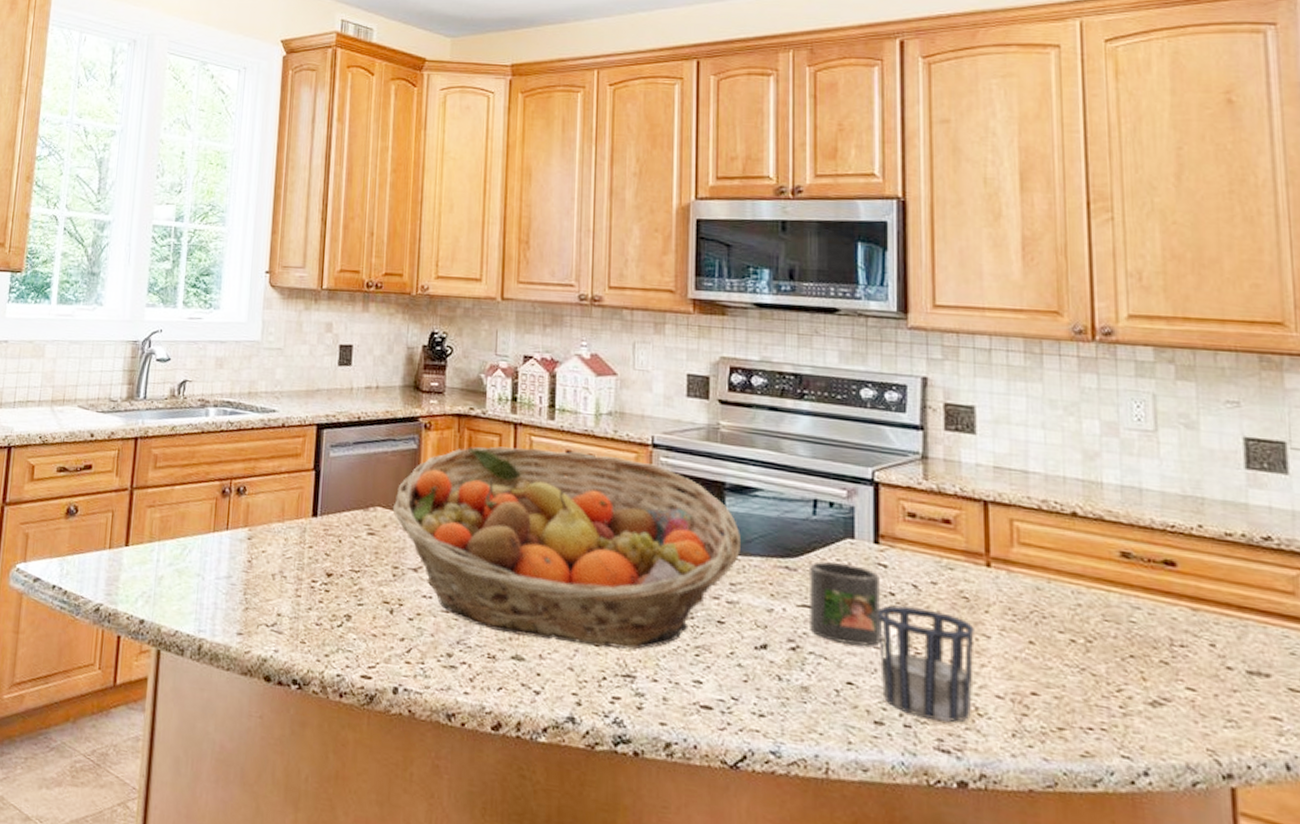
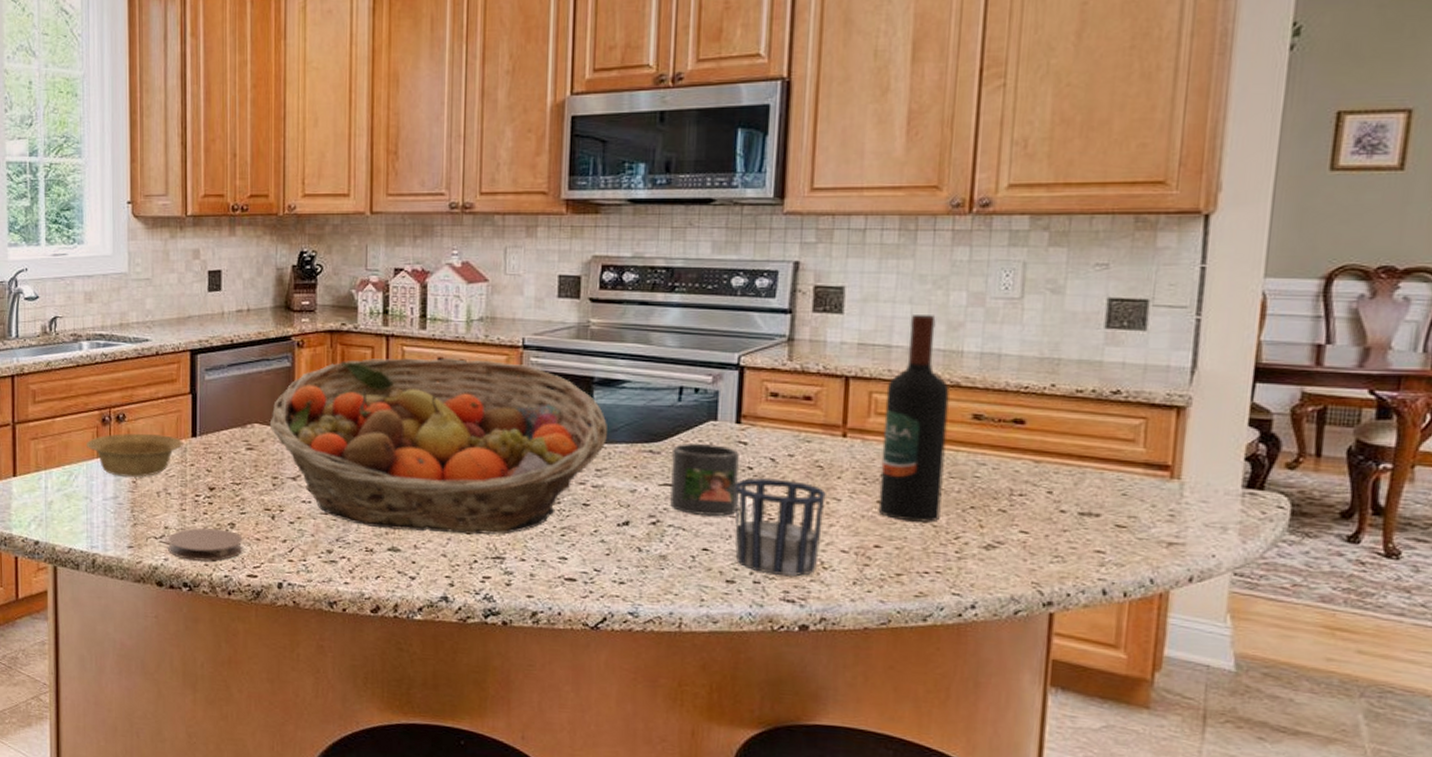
bowl: none [203,507,303,557] -> present [85,433,183,477]
coaster: none [279,617,359,657] -> present [168,527,243,561]
wine bottle: none [1027,440,1098,670] -> present [878,315,950,522]

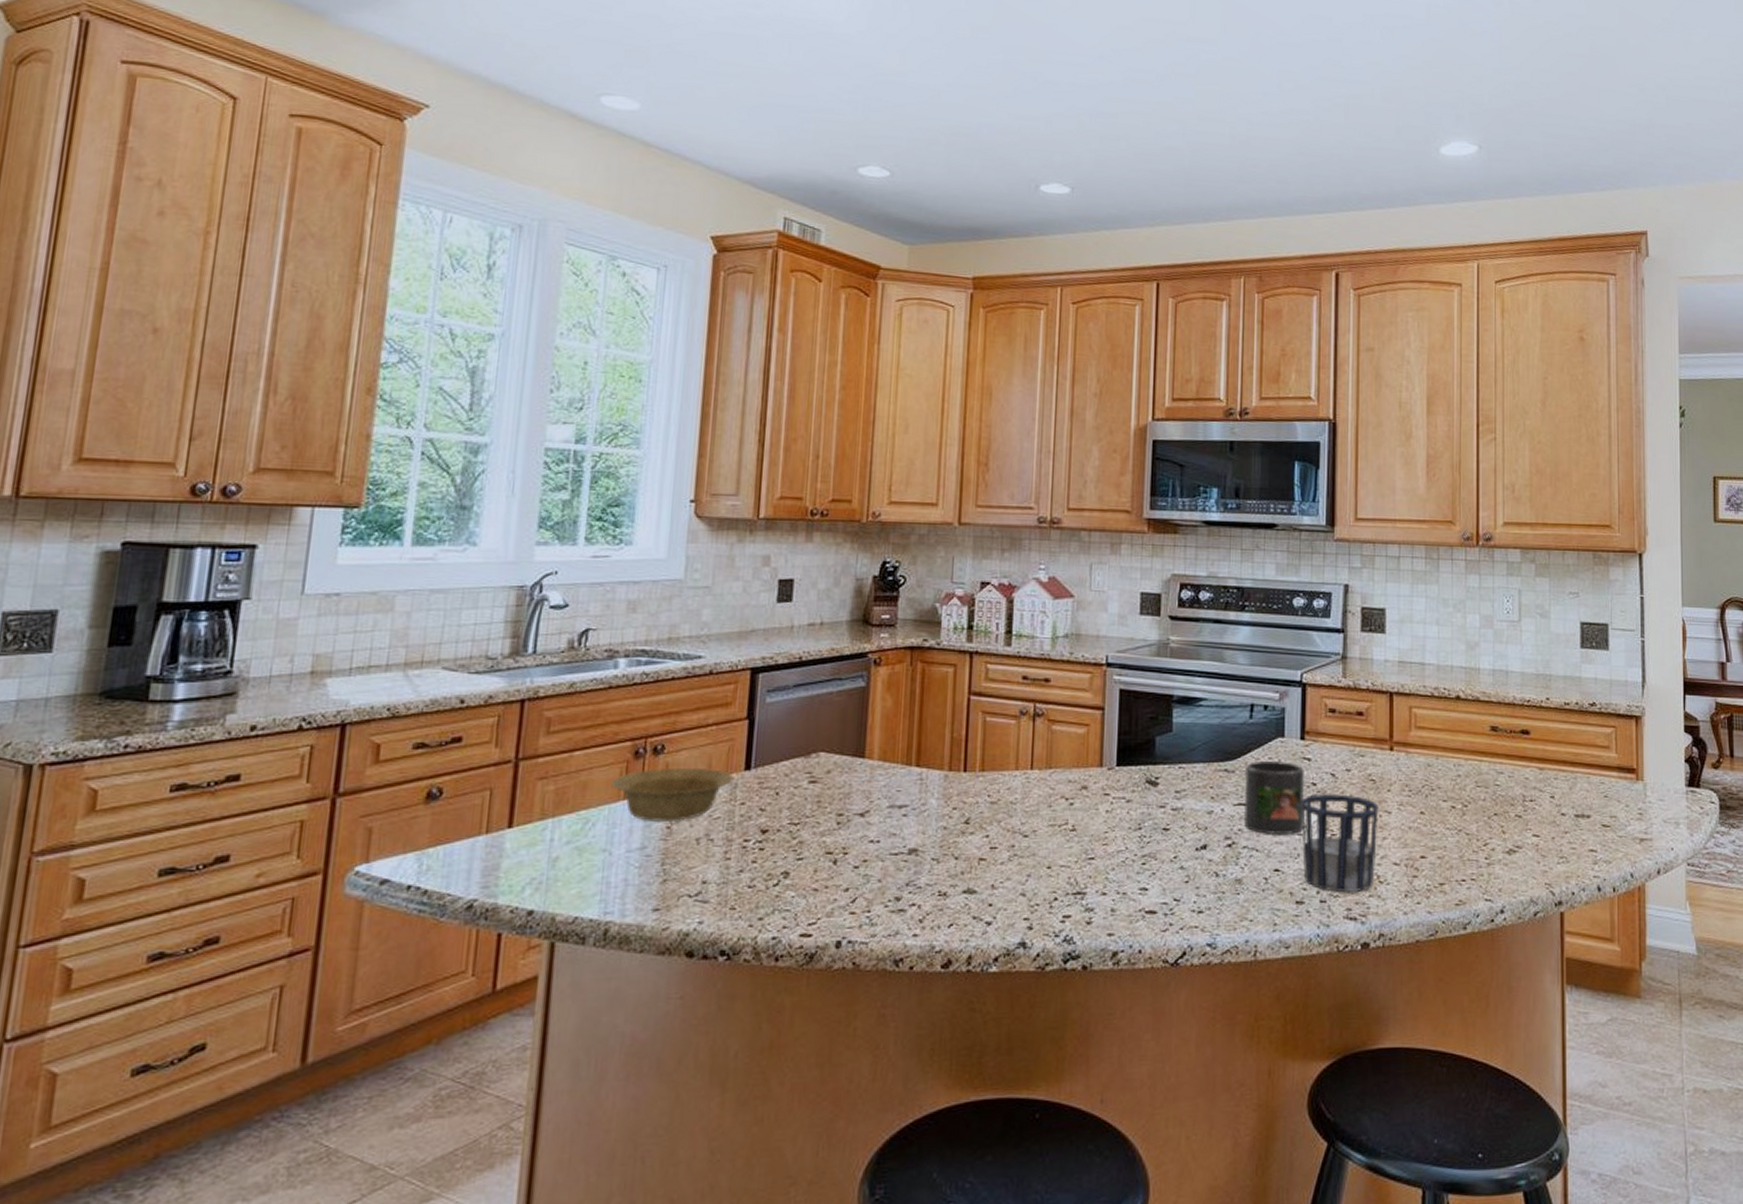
coaster: present [168,527,243,561] -> none [704,879,798,921]
fruit basket: present [269,358,609,535] -> none [837,676,1187,869]
wine bottle: present [878,315,950,522] -> none [1422,635,1472,831]

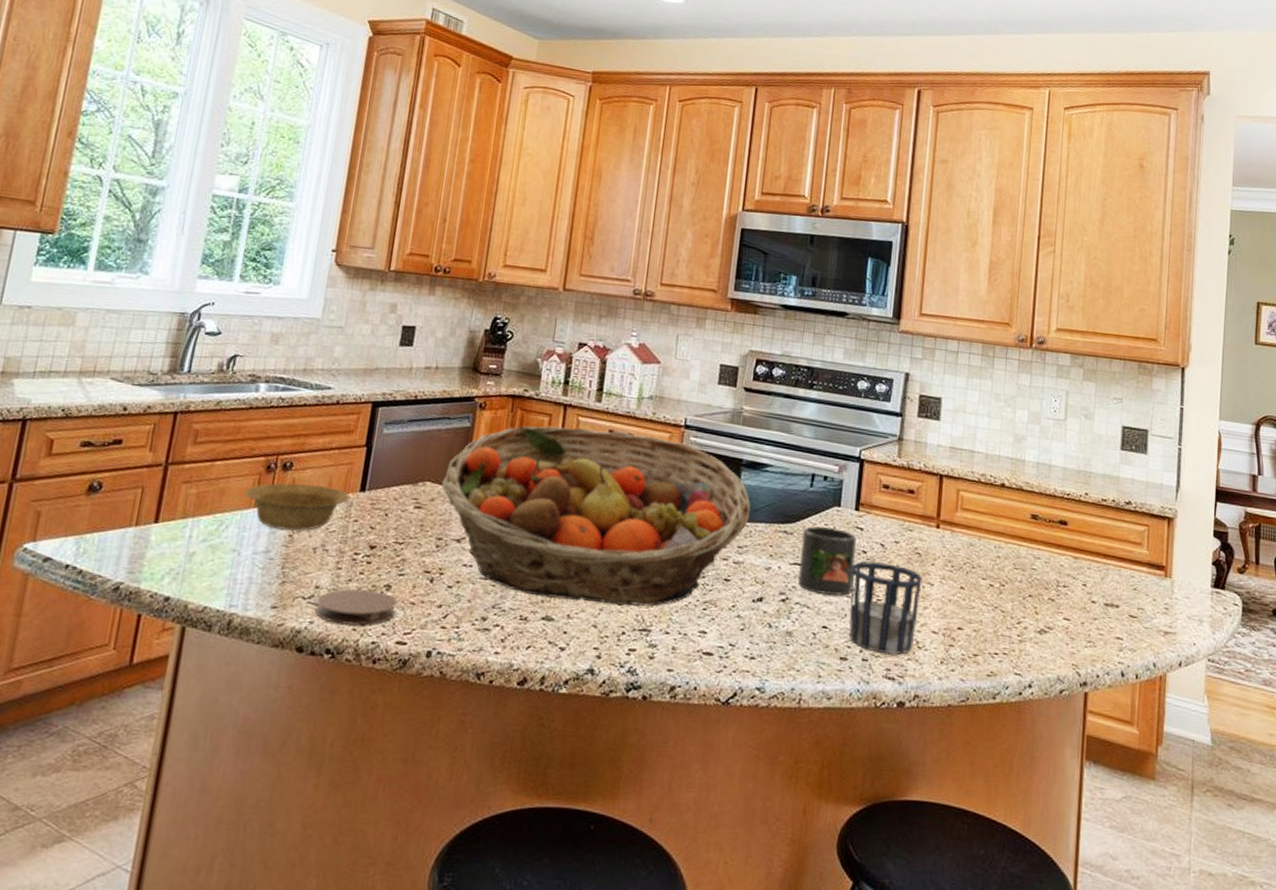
coaster: none [704,879,798,921] -> present [315,589,397,626]
fruit basket: none [837,676,1187,869] -> present [441,425,751,606]

